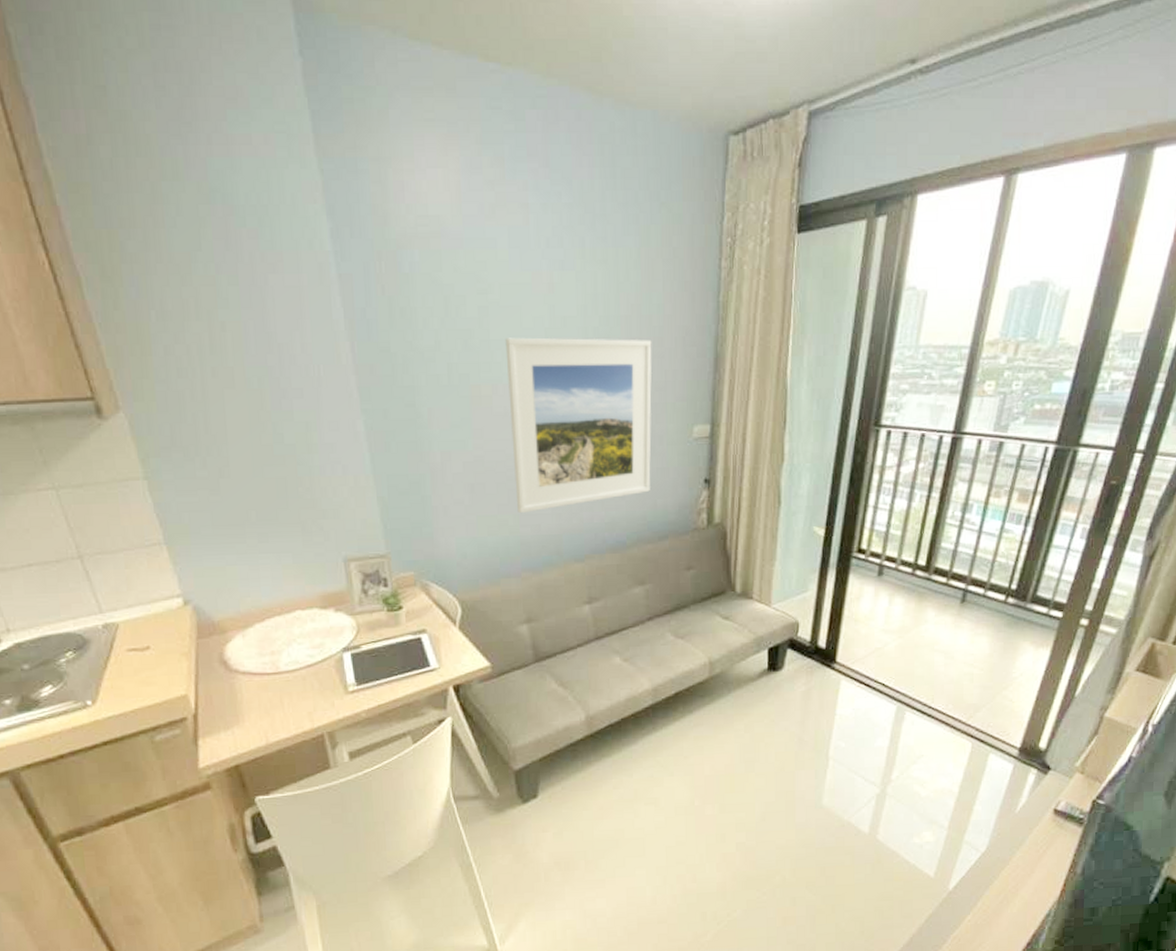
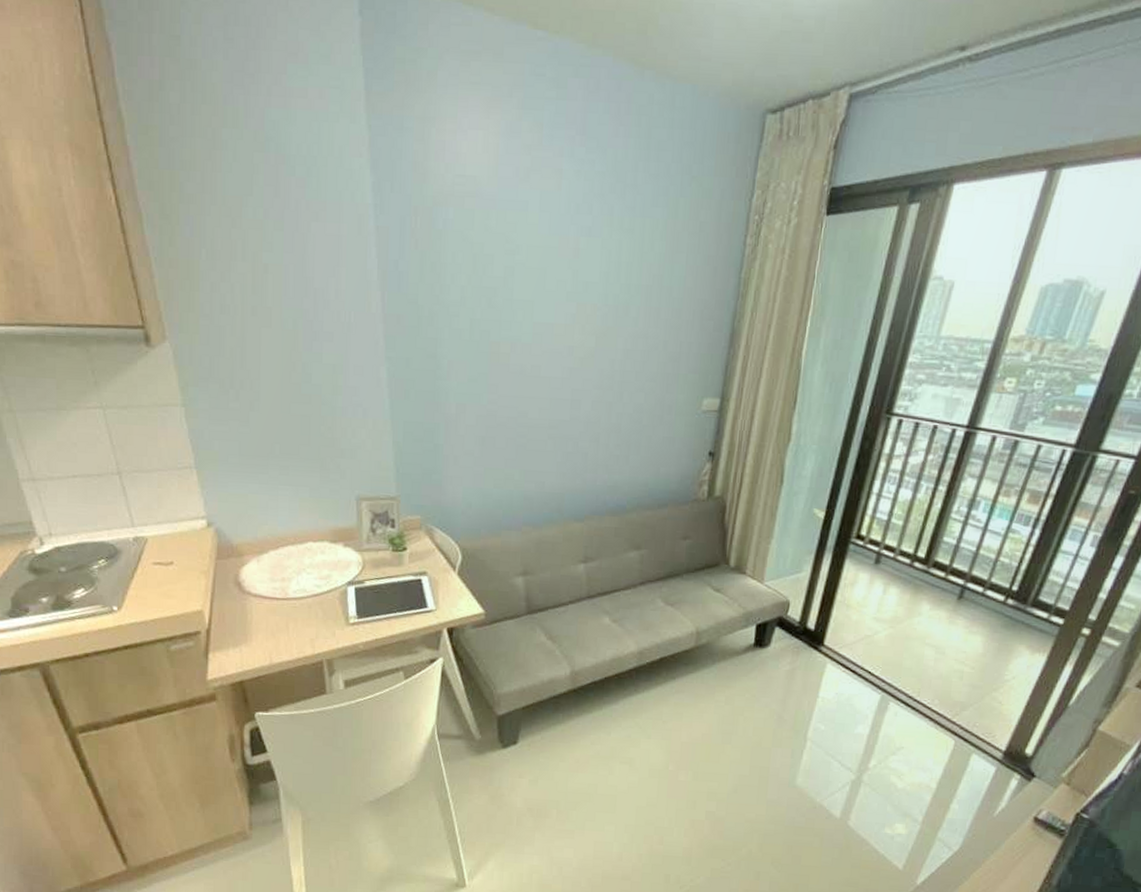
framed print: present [505,337,652,514] -> none [524,298,670,470]

